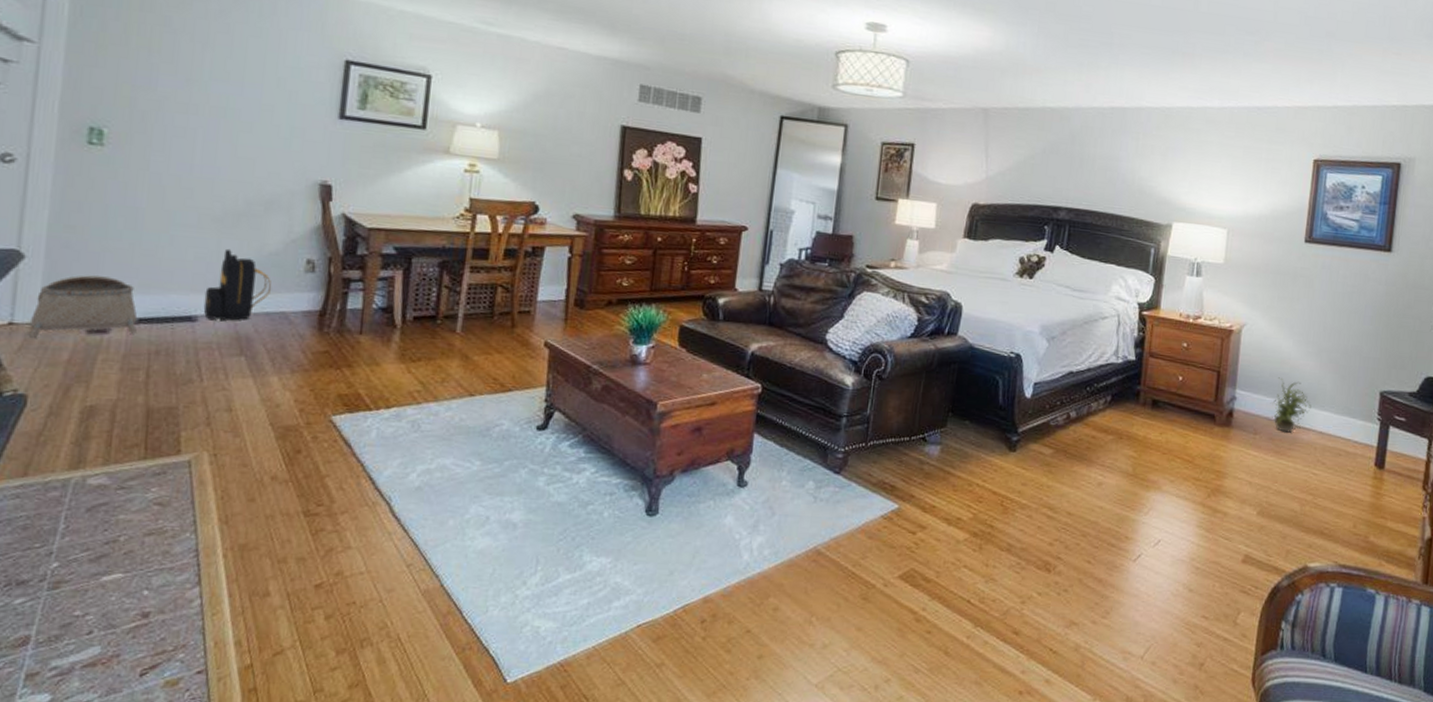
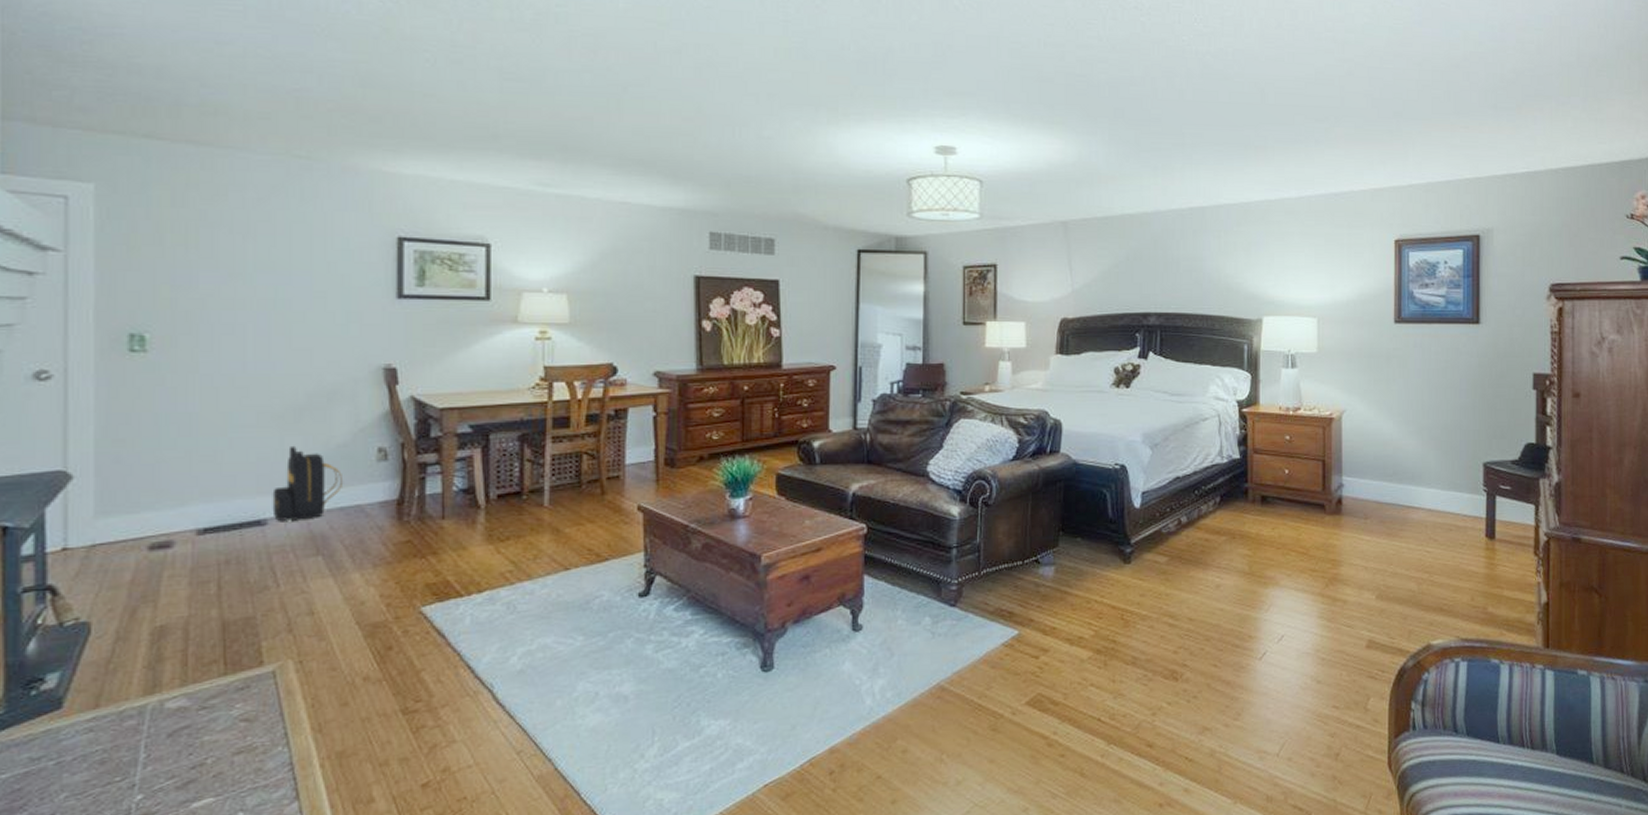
basket: present [29,275,138,338] -> none [87,489,202,562]
potted plant: present [1271,377,1312,433] -> none [1379,459,1418,514]

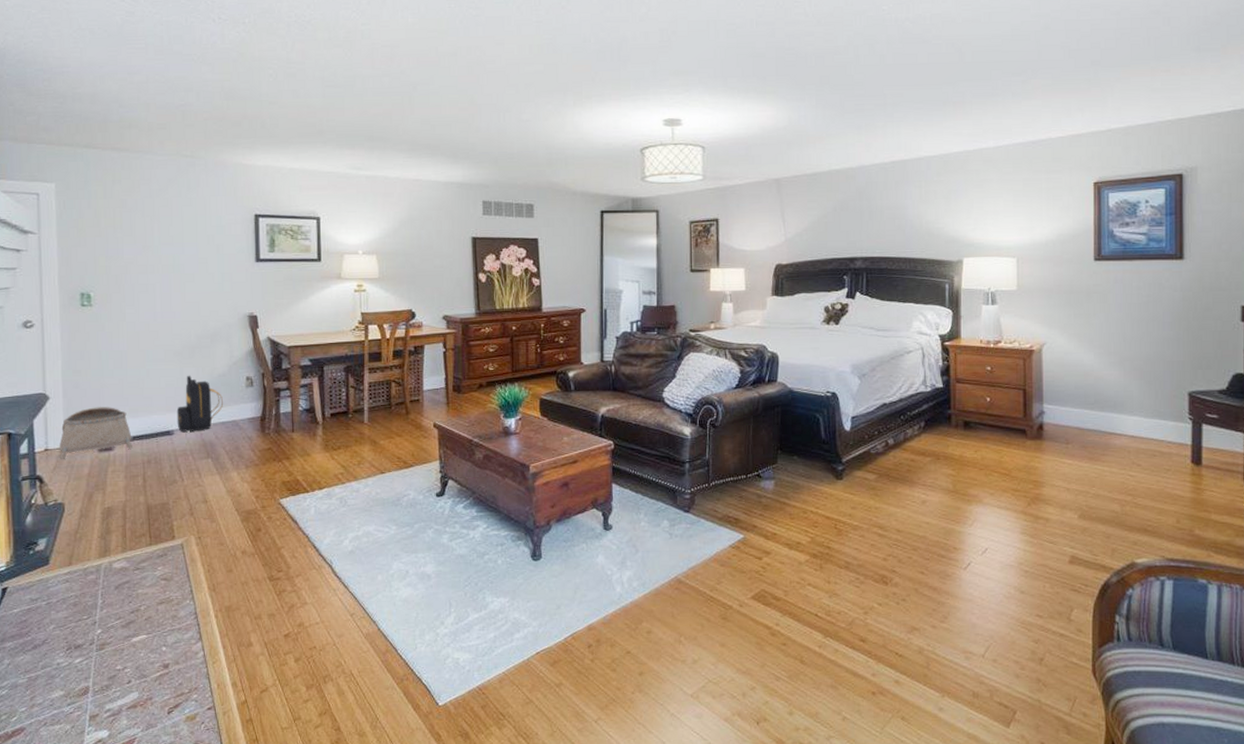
basket: none [87,489,202,562] -> present [60,407,132,459]

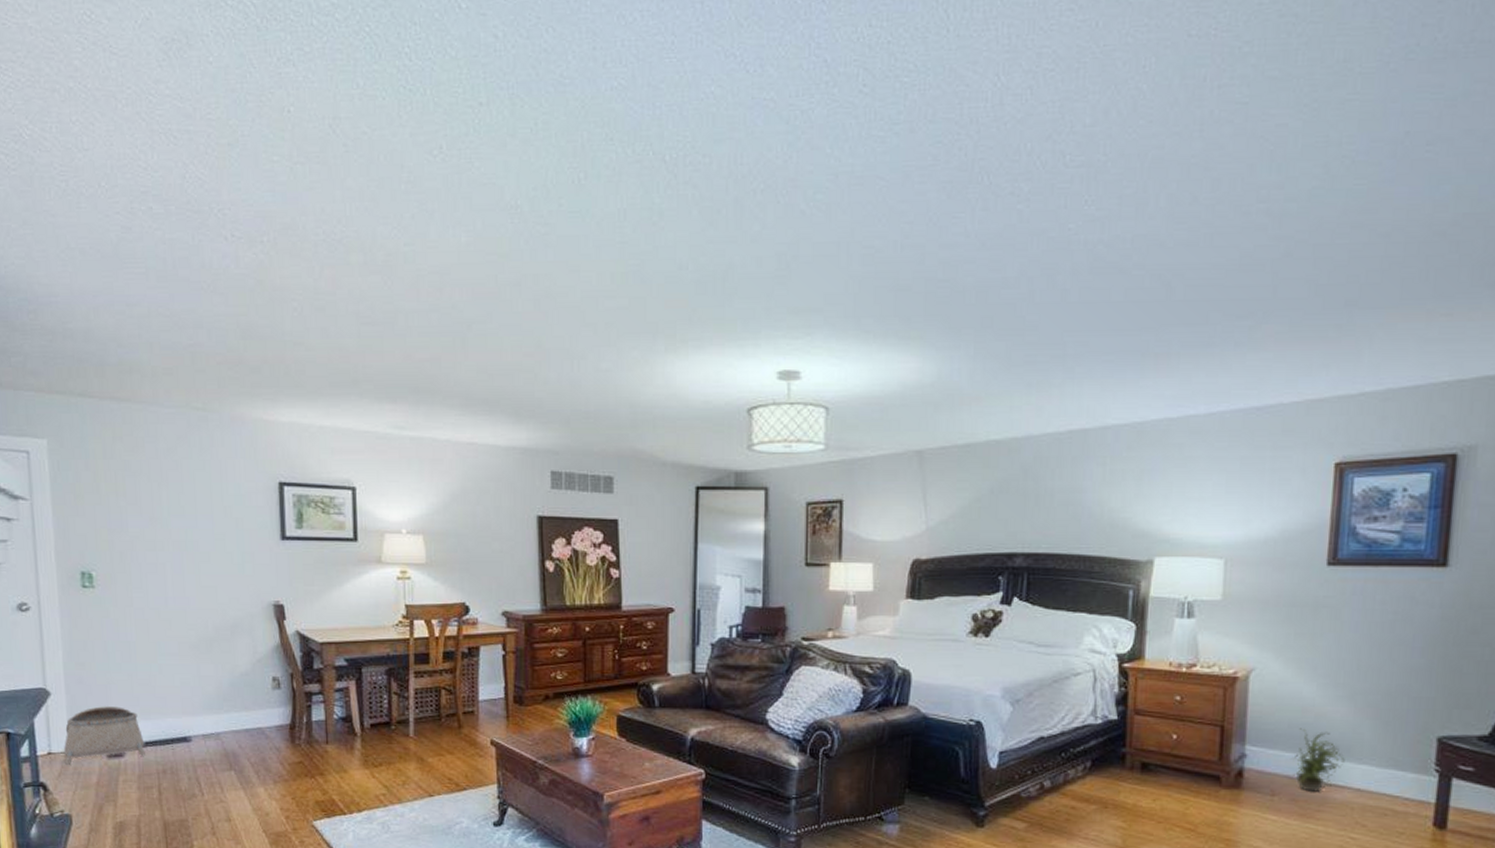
backpack: present [176,375,224,432] -> none [194,672,247,739]
potted plant: none [1081,389,1120,440] -> present [1292,728,1345,792]

